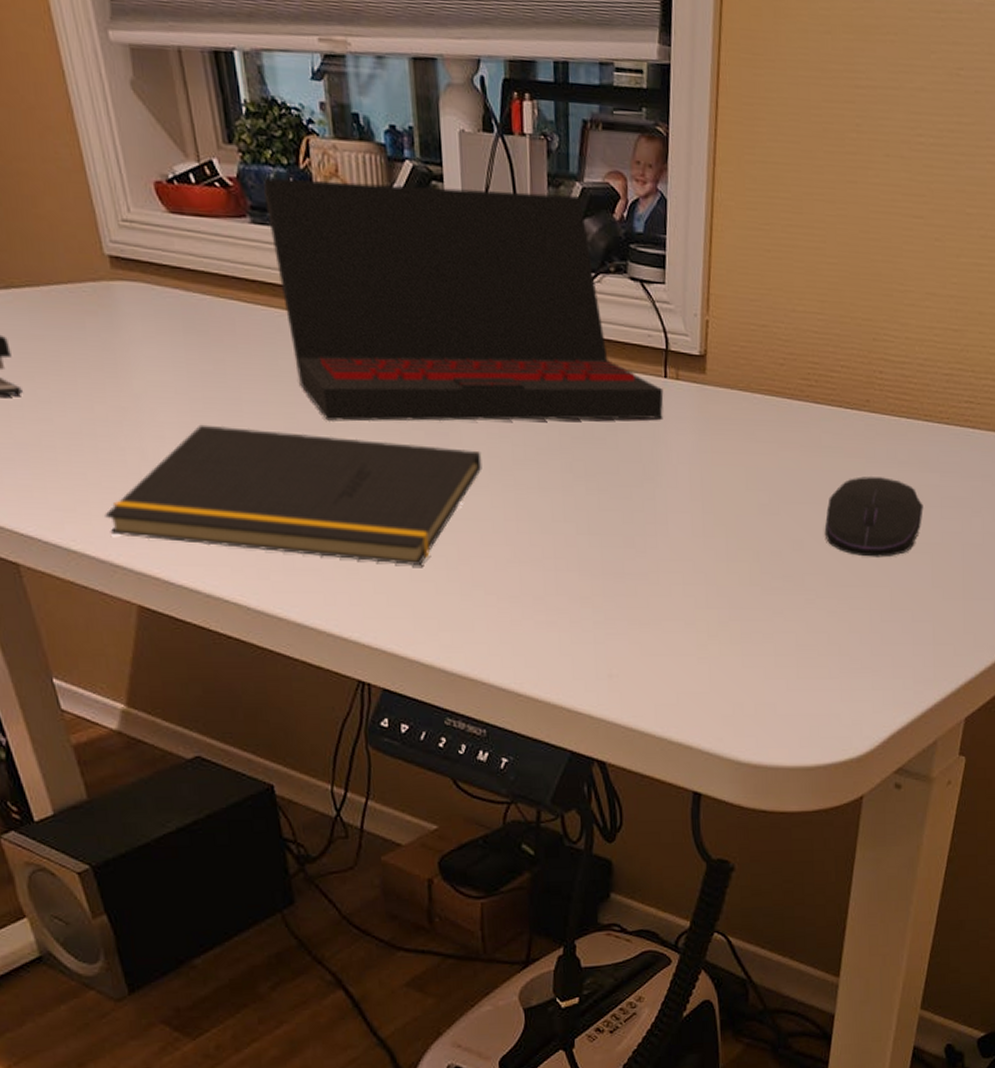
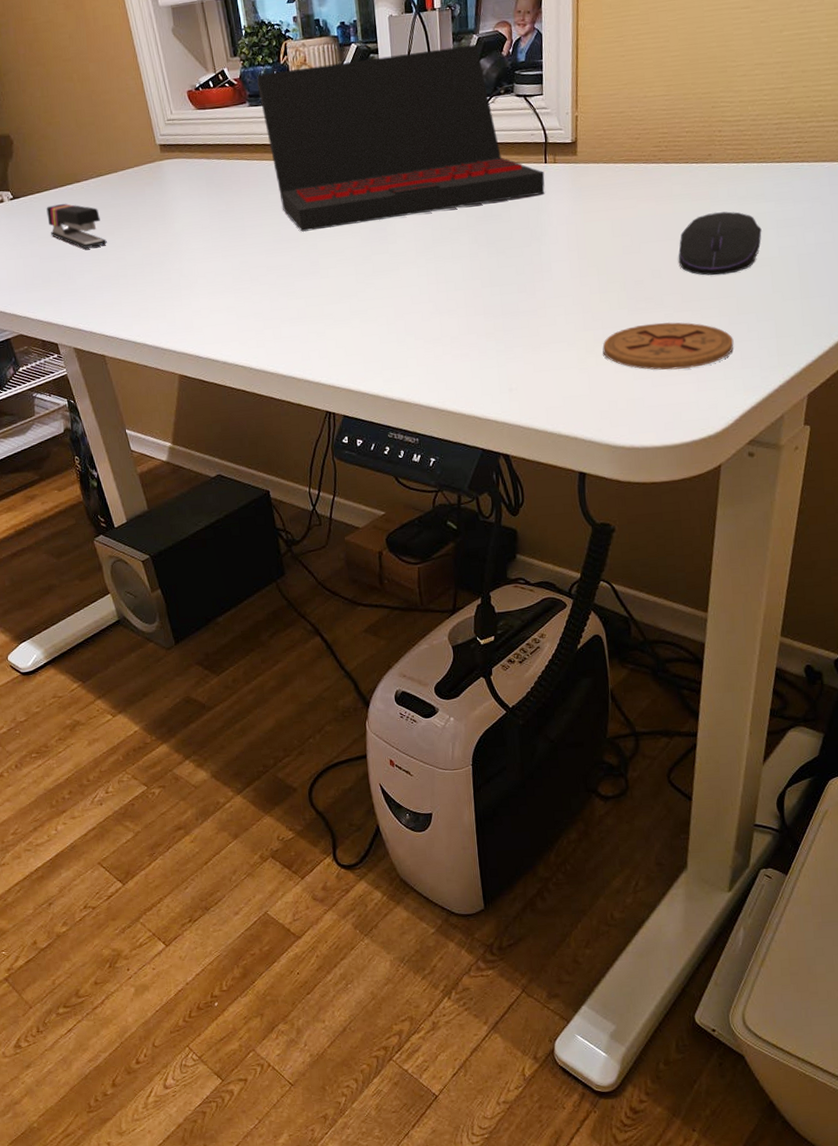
notepad: present [104,424,482,565] -> none [158,237,411,329]
coaster: none [728,609,885,672] -> present [602,321,734,370]

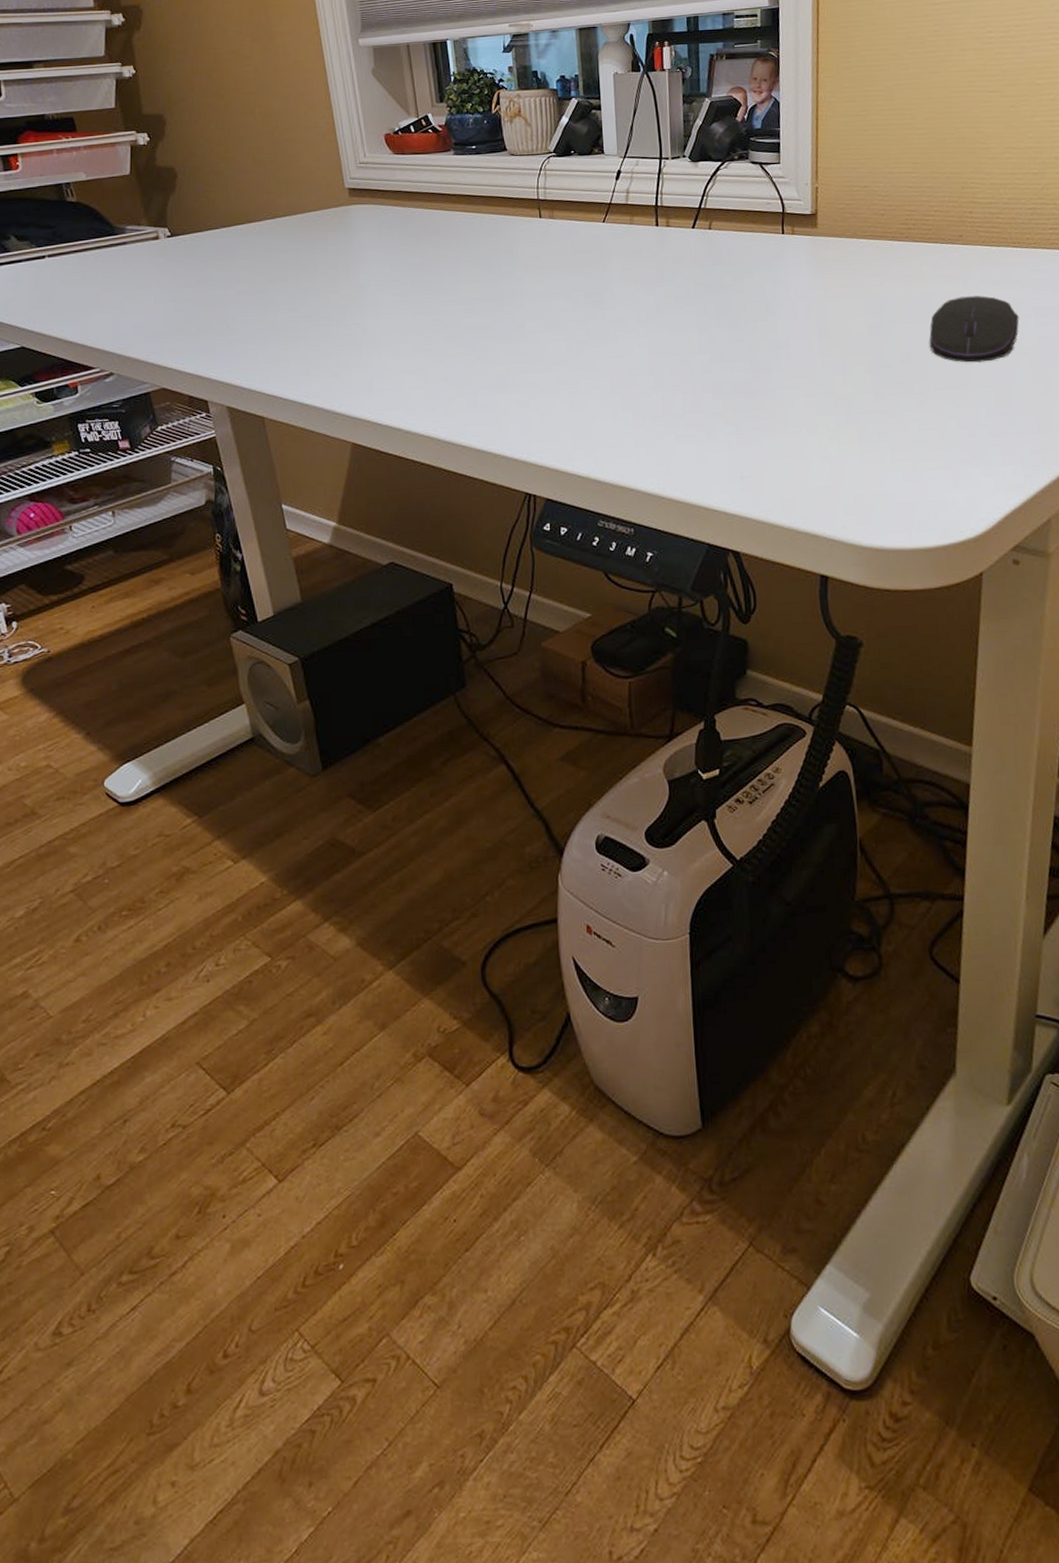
stapler: present [46,203,107,249] -> none [209,244,278,295]
laptop: present [257,44,545,232] -> none [464,108,782,291]
coaster: present [602,321,734,370] -> none [846,410,993,463]

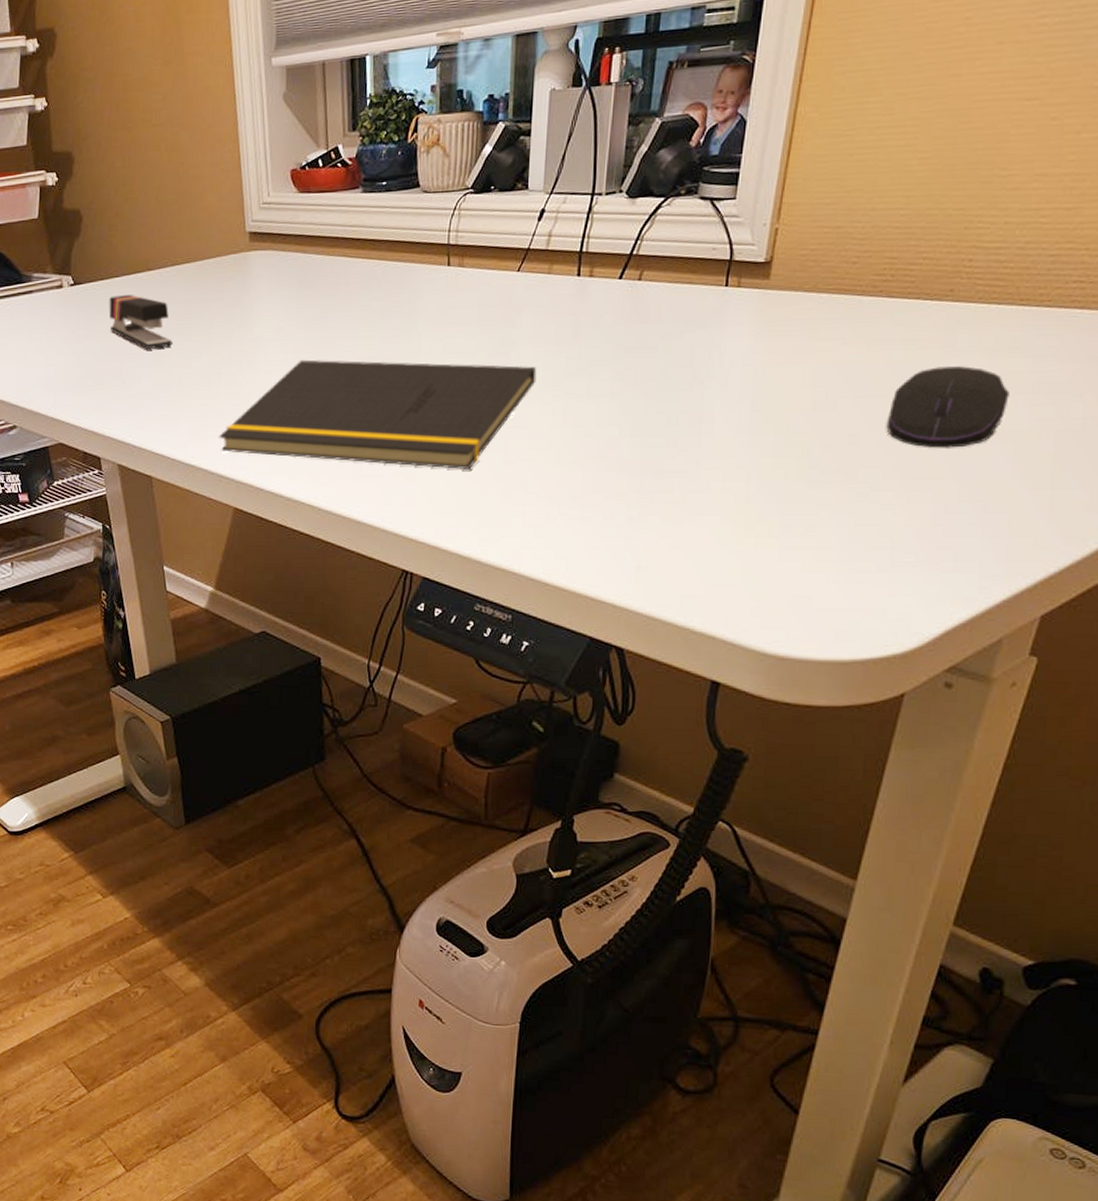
stapler: none [209,244,278,295] -> present [109,294,173,349]
notepad: none [331,302,631,397] -> present [219,359,537,469]

